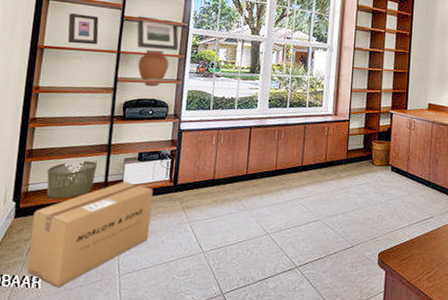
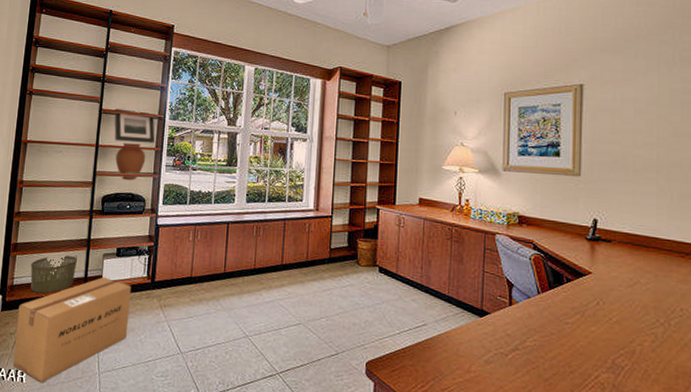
picture frame: present [67,12,99,45] -> none [49,107,78,139]

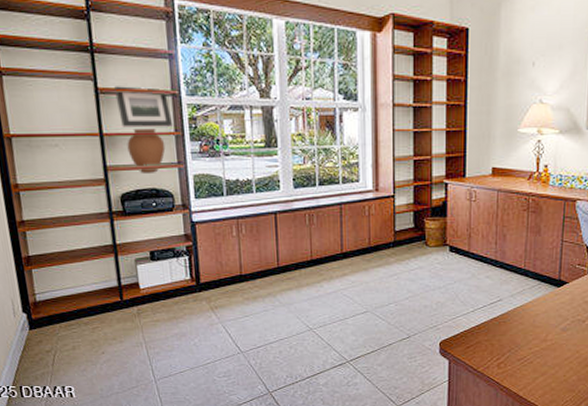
box: present [12,276,131,383] -> none [49,283,179,396]
basket: present [30,255,78,294] -> none [51,263,107,307]

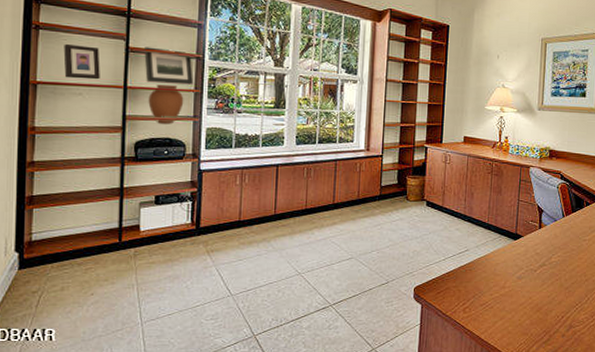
picture frame: none [30,89,73,129] -> present [63,43,100,80]

